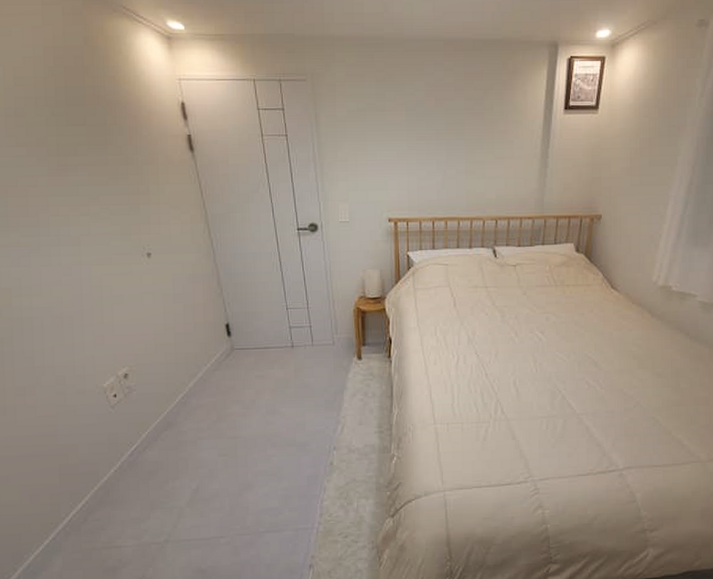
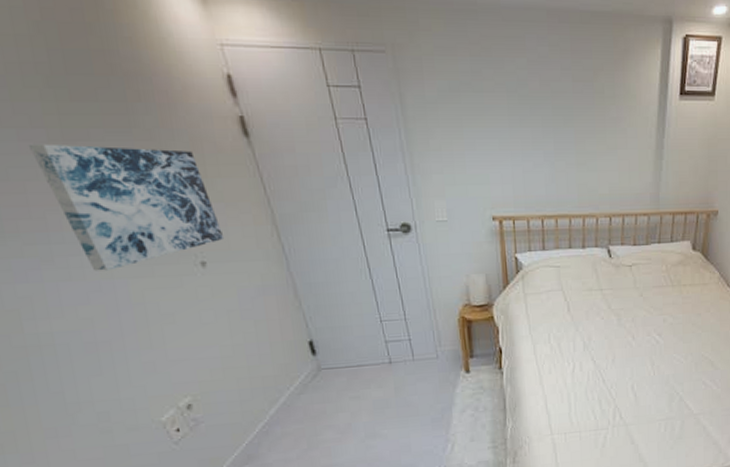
wall art: none [33,158,167,259] -> present [28,143,225,271]

